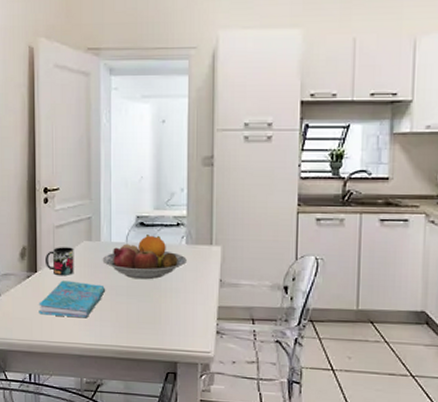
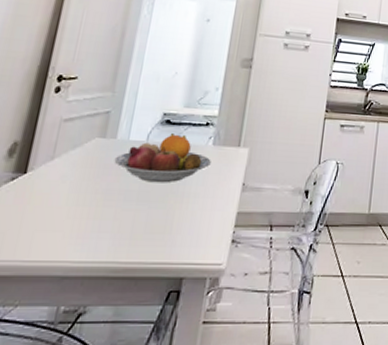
cover: present [39,280,106,318] -> none [17,183,113,230]
mug: present [46,247,74,276] -> none [40,143,82,179]

